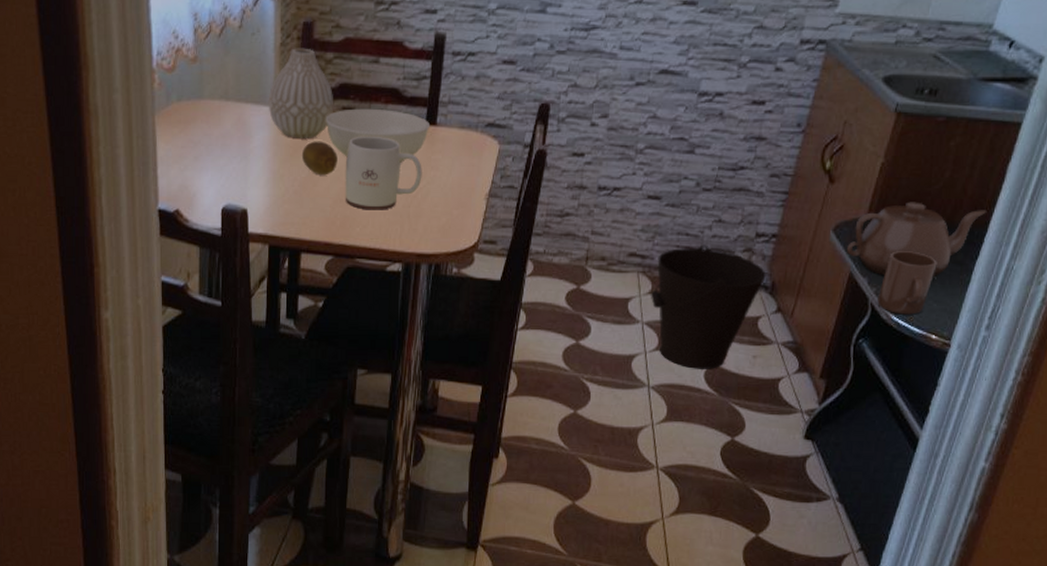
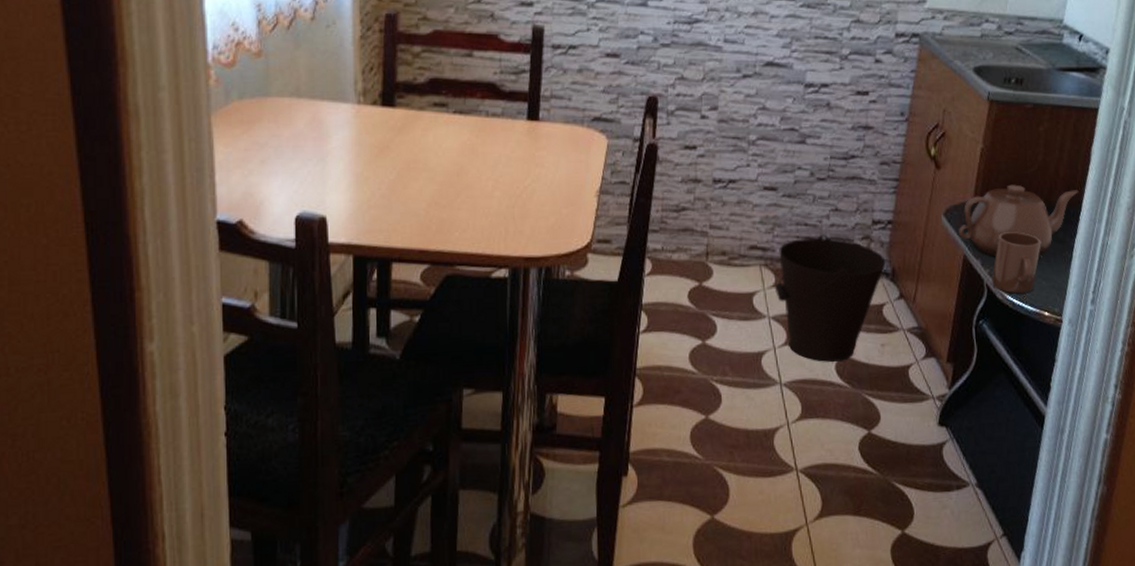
vase: present [268,48,334,138] -> none [347,41,424,137]
fruit: present [301,141,338,176] -> none [388,139,431,177]
bowl: present [325,108,431,164] -> none [415,104,533,162]
mug: present [345,136,422,210] -> none [439,133,526,213]

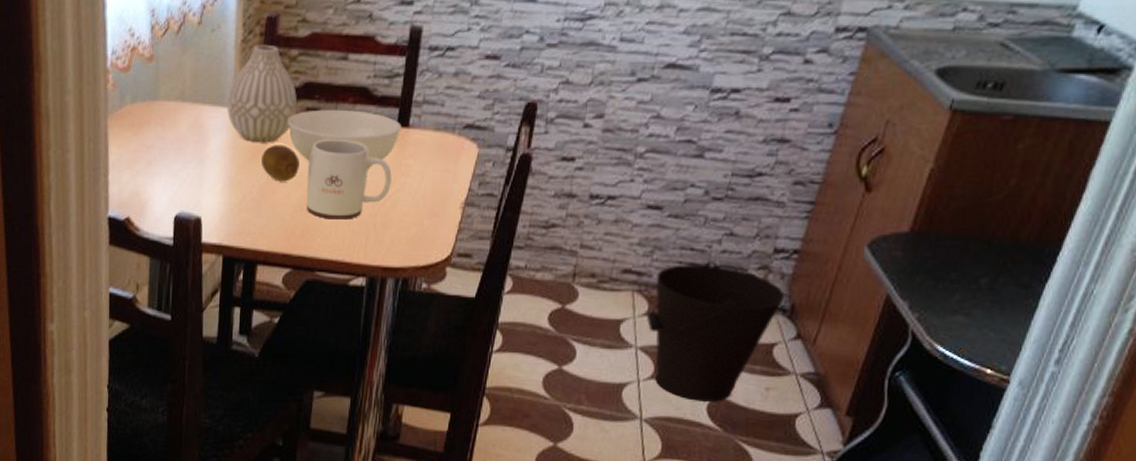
vase: none [347,41,424,137] -> present [226,44,298,142]
fruit: none [388,139,431,177] -> present [260,144,300,182]
bowl: none [415,104,533,162] -> present [287,109,402,169]
mug: none [439,133,526,213] -> present [306,139,392,220]
teapot: present [959,184,1079,257] -> none [884,214,1062,303]
cup: present [992,232,1042,294] -> none [920,271,997,345]

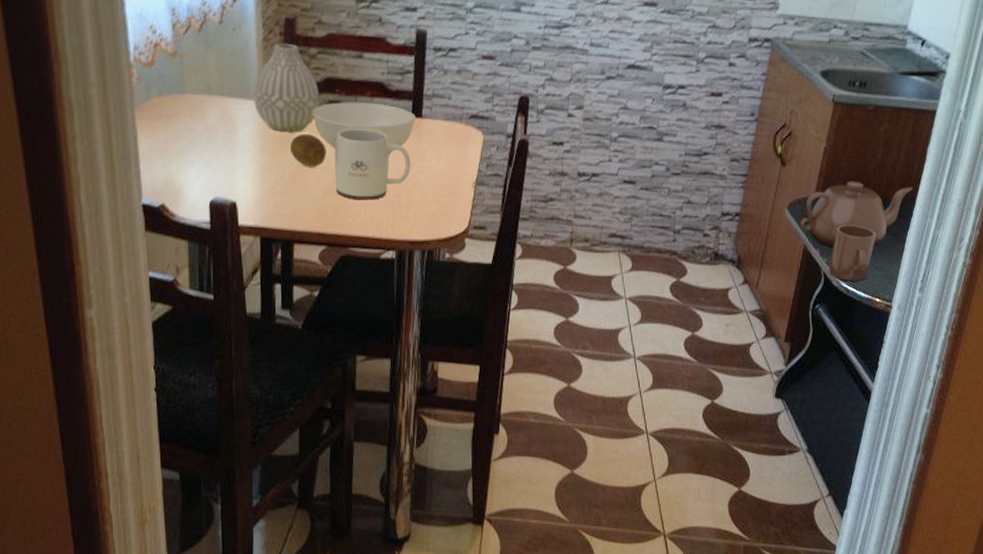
bucket: present [646,261,785,403] -> none [631,224,733,340]
teapot: none [884,214,1062,303] -> present [800,181,914,248]
cup: none [920,271,997,345] -> present [829,225,876,282]

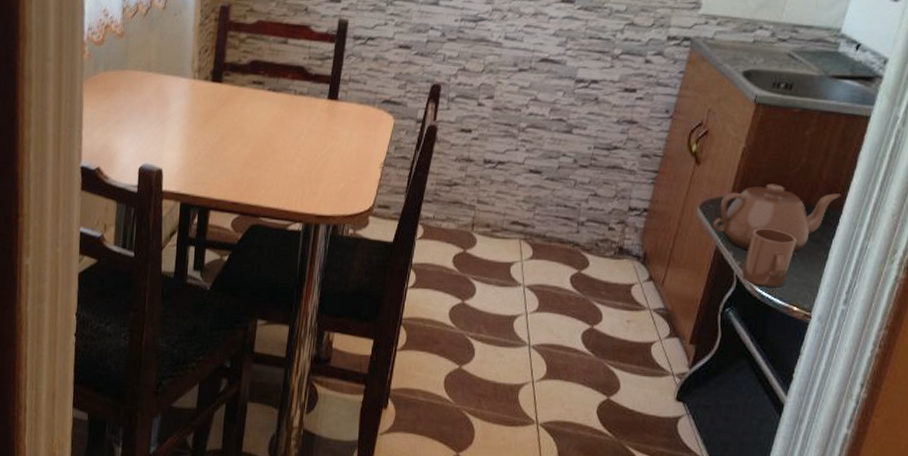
vase: present [252,43,321,131] -> none [185,28,246,108]
fruit: present [289,134,326,167] -> none [214,110,247,142]
bowl: present [312,102,417,155] -> none [237,83,332,134]
mug: present [334,128,411,200] -> none [252,107,324,174]

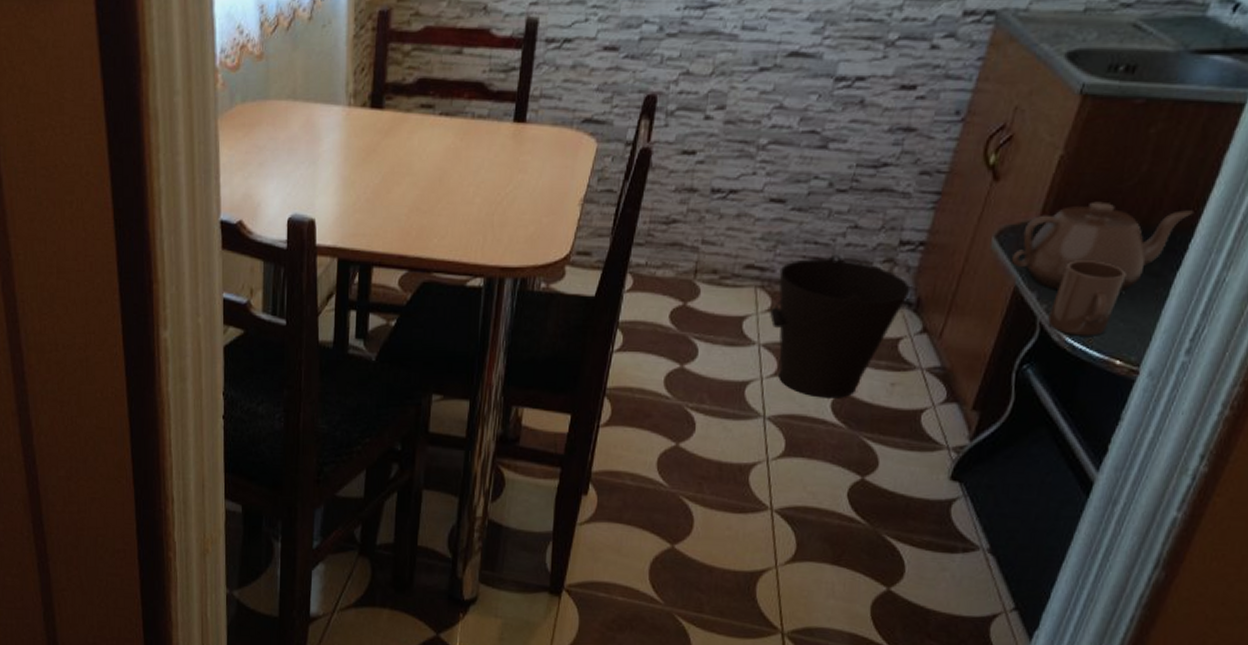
bucket: none [531,216,639,332] -> present [769,254,911,400]

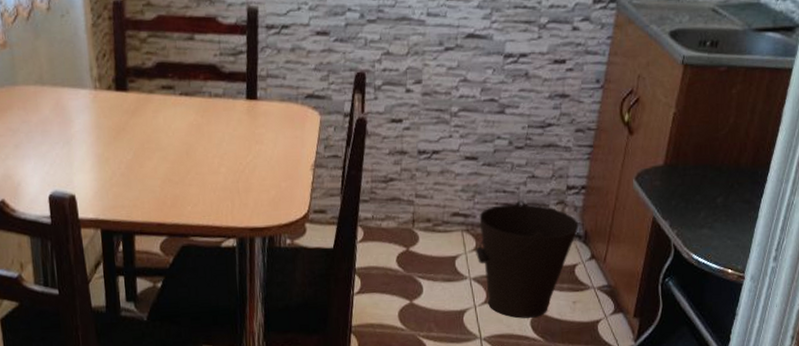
teapot: present [1012,201,1195,292] -> none [649,147,768,218]
cup: present [1048,260,1127,336] -> none [679,193,728,253]

